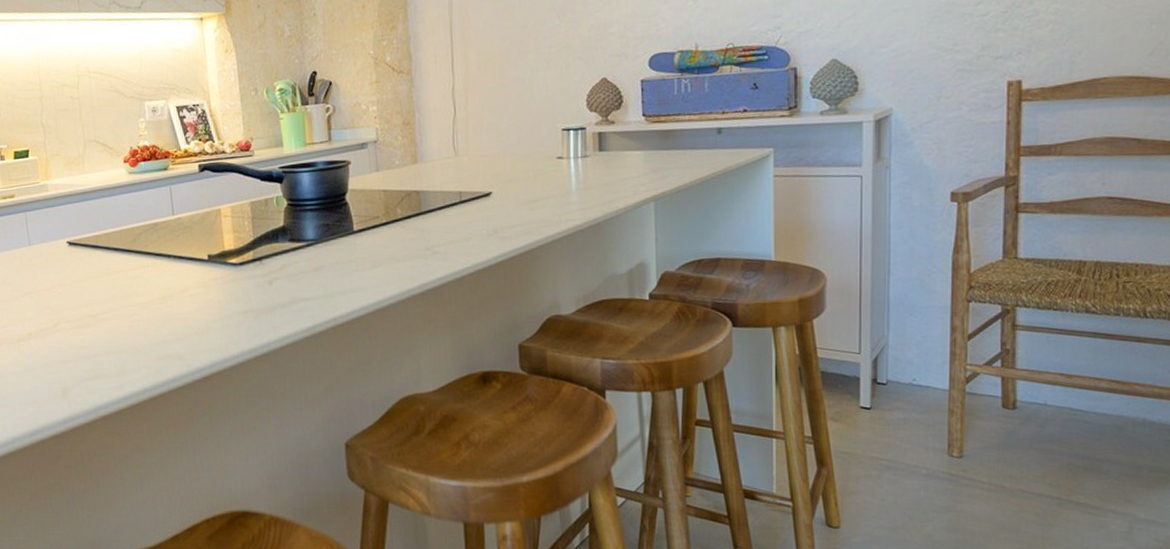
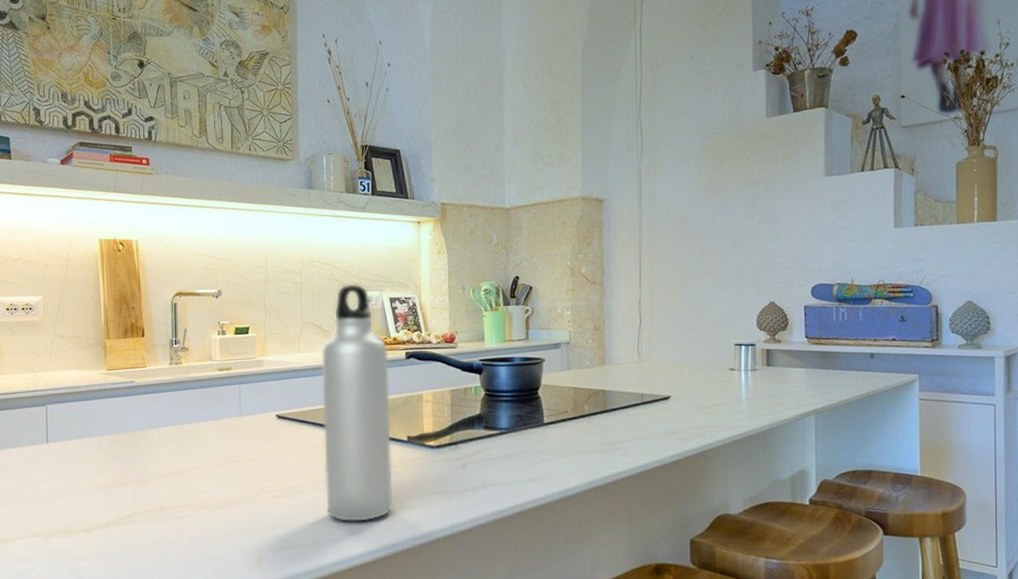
water bottle: none [107,93,199,349] -> present [320,284,393,523]

